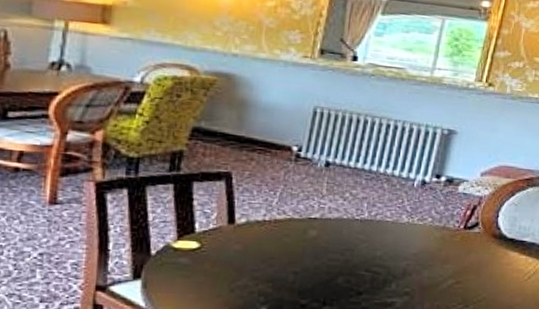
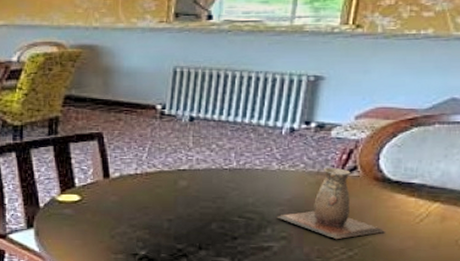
decorative vase: none [402,222,499,296] -> present [277,167,386,240]

